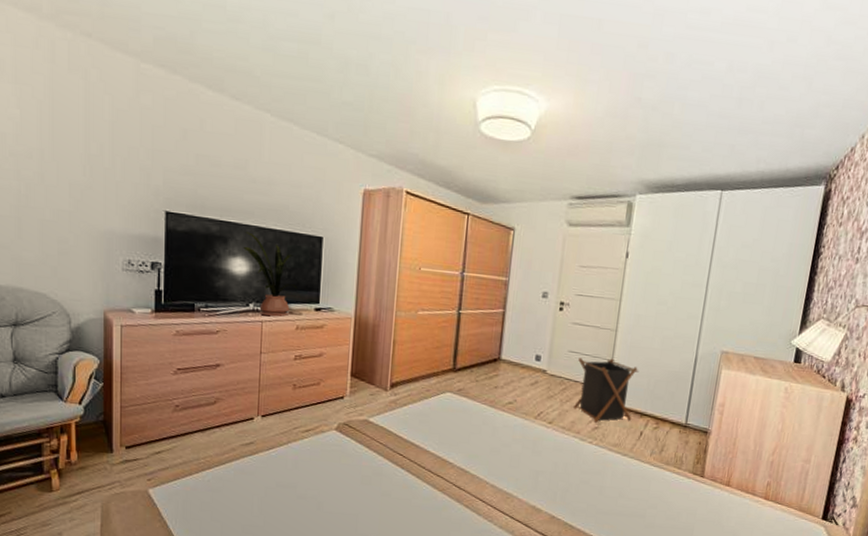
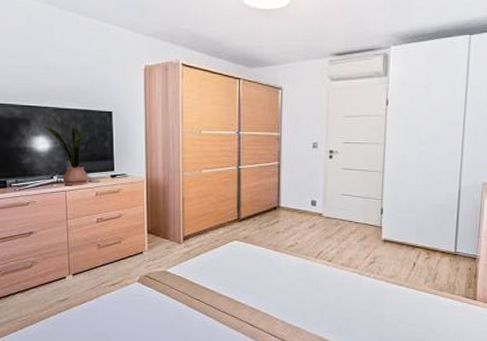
laundry basket: present [572,357,639,423] -> none [349,197,407,257]

